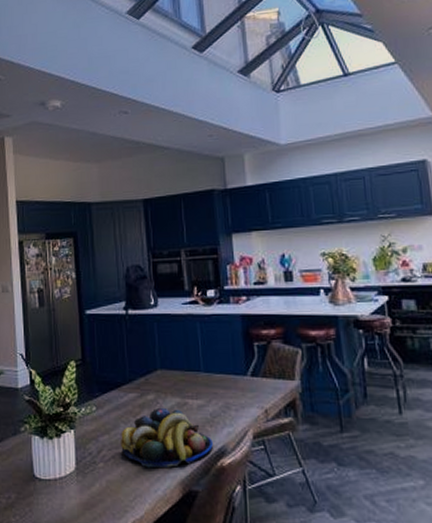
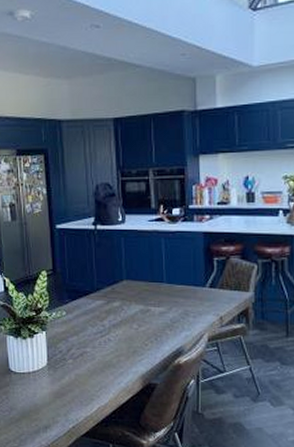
fruit bowl: present [120,407,213,468] -> none [87,313,171,365]

